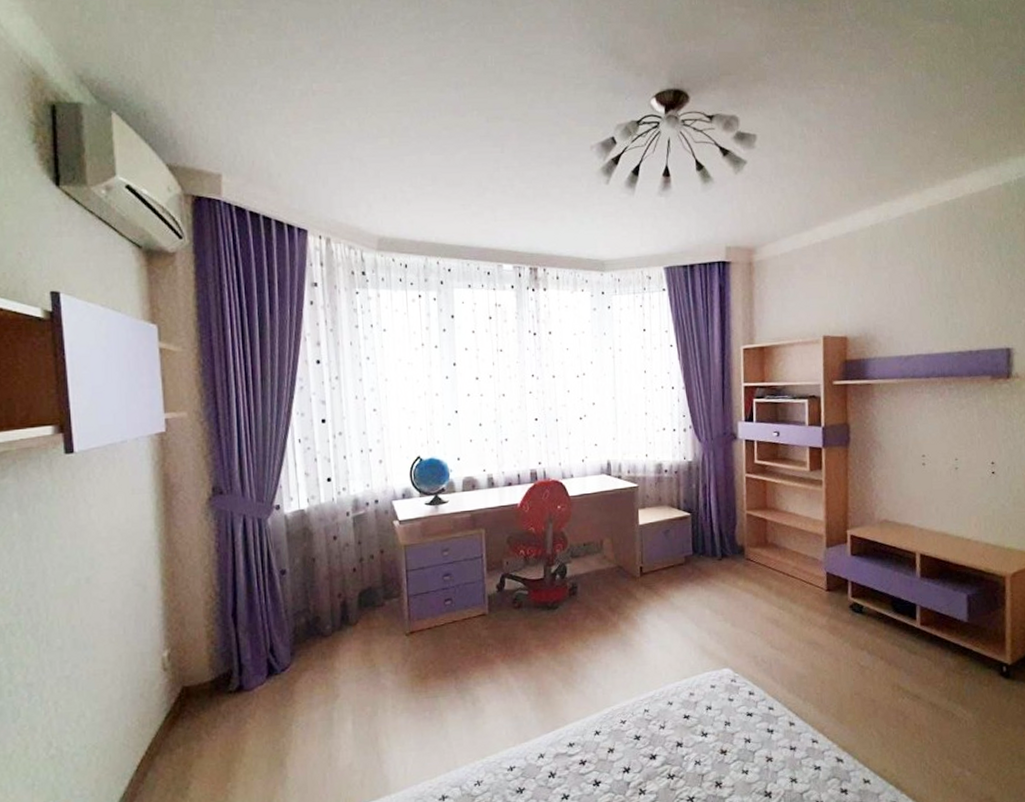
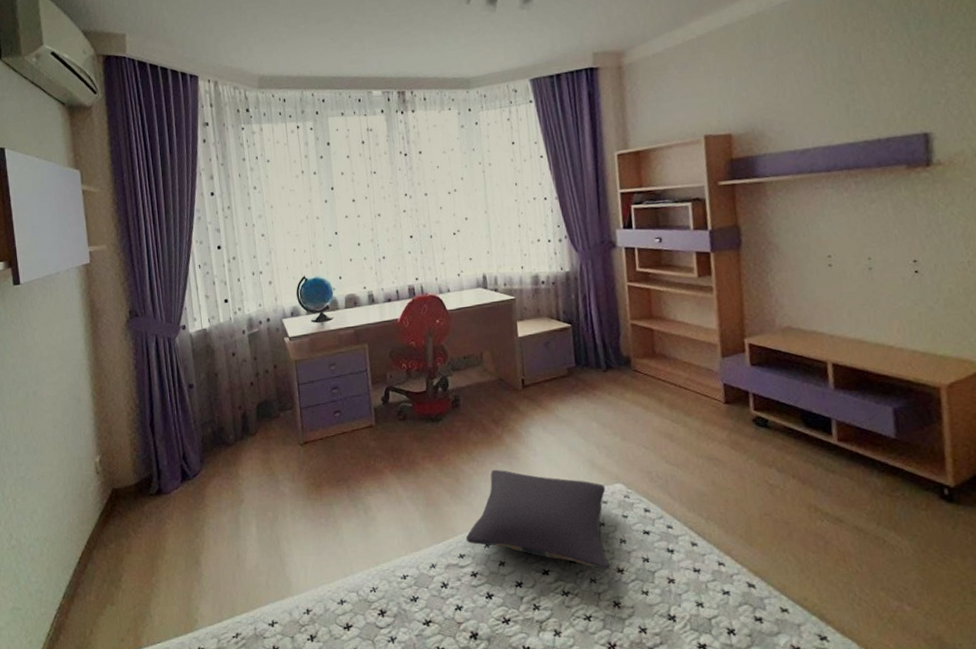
pillow: none [576,656,715,752] -> present [465,469,610,570]

